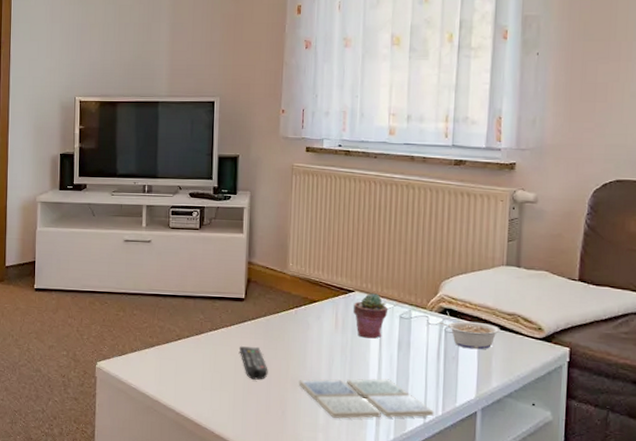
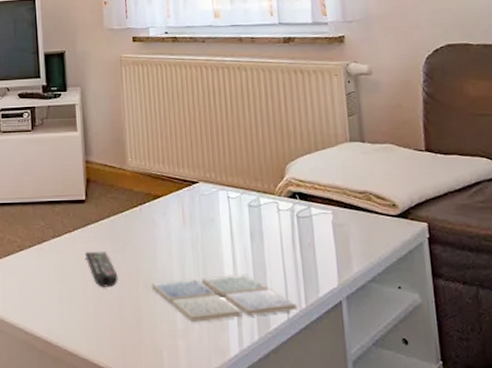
potted succulent: present [354,293,388,339] -> none [199,183,236,231]
legume: present [438,321,500,350] -> none [289,203,354,233]

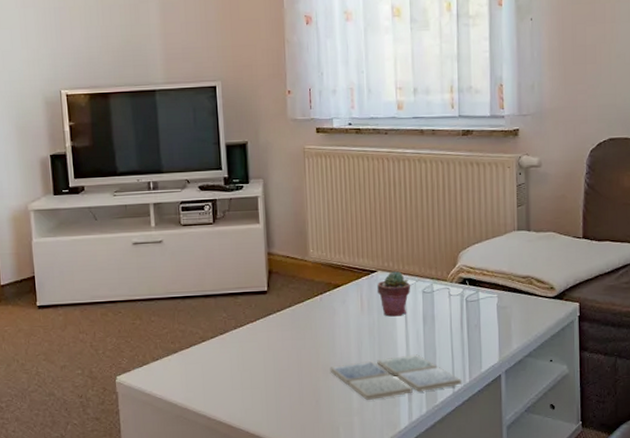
remote control: present [84,251,118,287] -> none [266,338,298,373]
potted succulent: none [199,183,236,231] -> present [377,271,411,317]

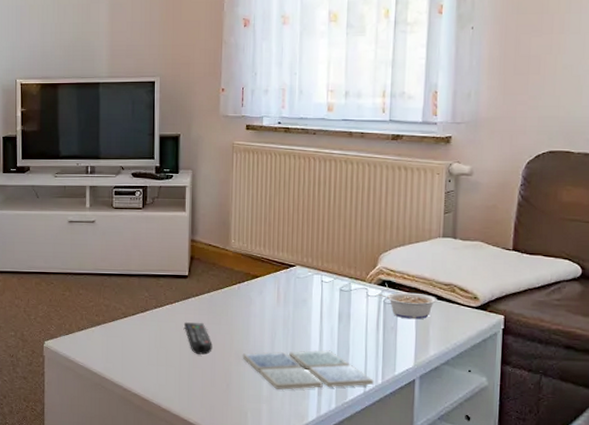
remote control: none [266,338,298,373] -> present [183,322,213,355]
potted succulent: present [377,271,411,317] -> none [295,267,329,312]
legume: none [459,288,517,315] -> present [377,292,437,320]

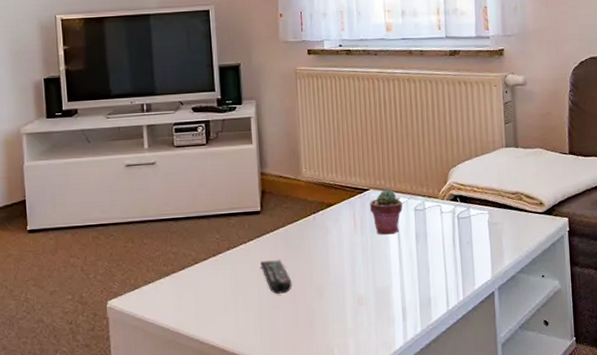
drink coaster: present [242,350,374,390] -> none [323,272,456,320]
potted succulent: none [295,267,329,312] -> present [370,189,403,235]
legume: present [377,292,437,320] -> none [451,204,507,232]

